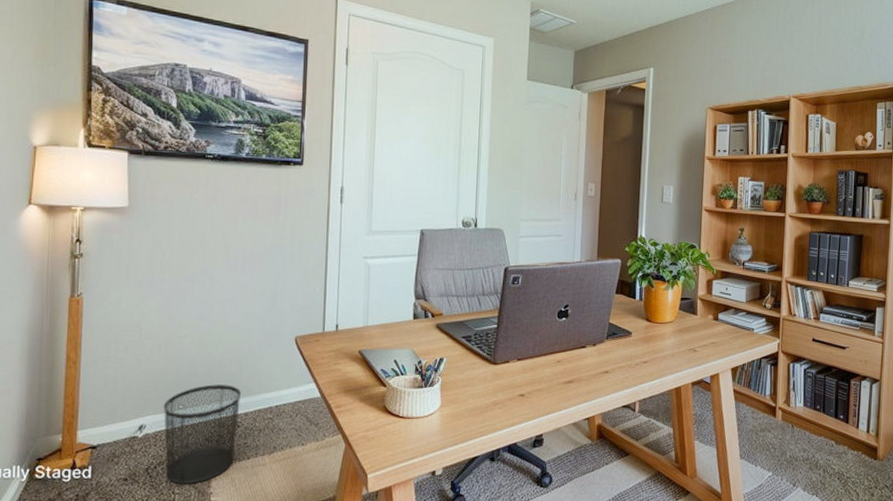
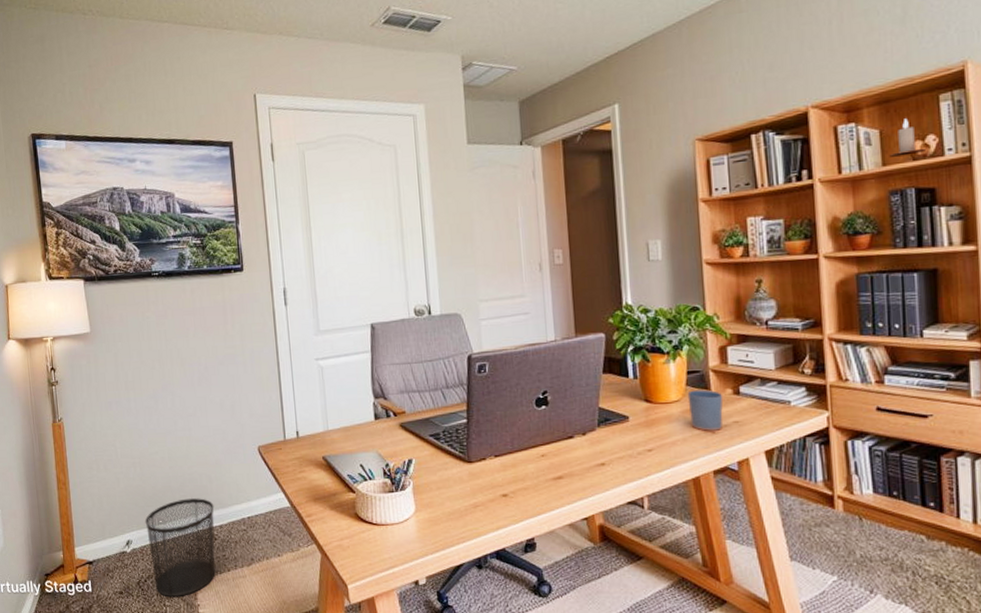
mug: none [679,314,706,349] -> present [687,389,723,431]
candle: none [841,117,865,146] -> present [889,118,927,157]

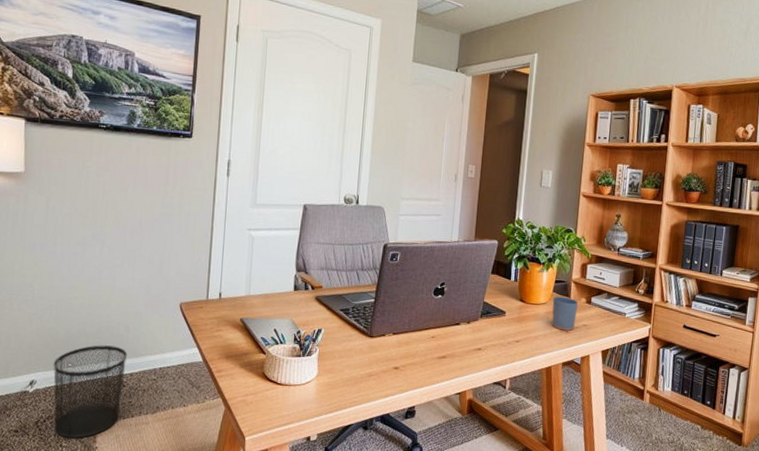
candle: present [889,118,927,157] -> none [721,109,746,137]

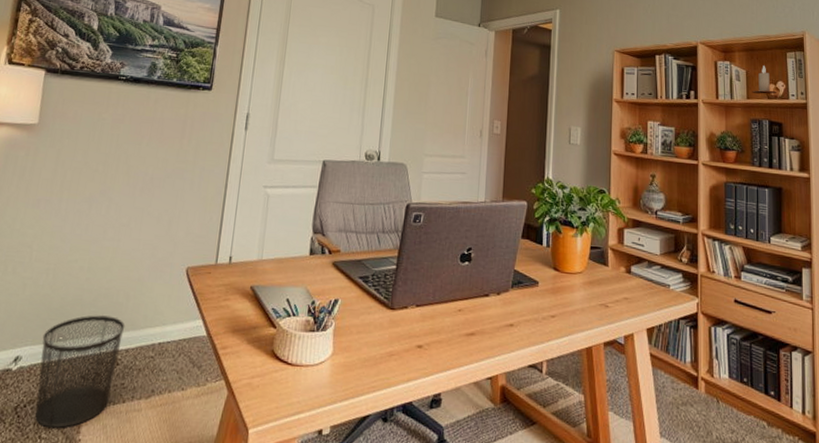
mug: present [551,296,579,331] -> none [589,264,618,305]
candle: none [721,109,746,137] -> present [752,65,778,94]

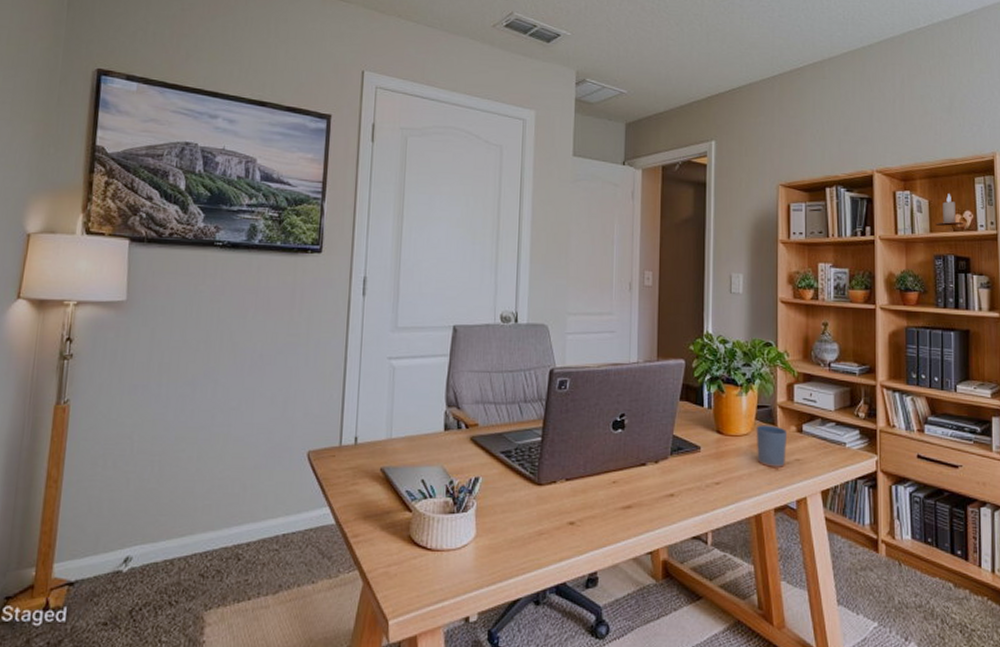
waste bin: present [35,315,125,429] -> none [152,508,244,632]
mug: none [589,264,618,305] -> present [756,425,788,467]

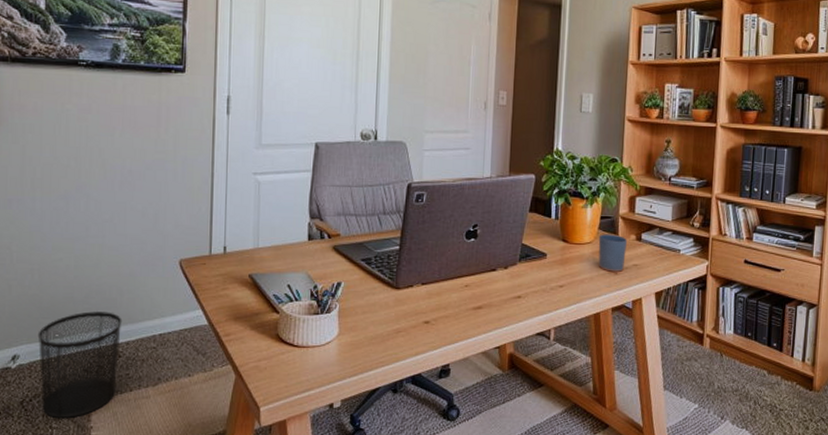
waste bin: none [152,508,244,632] -> present [37,311,122,419]
candle: present [935,194,964,226] -> none [779,17,806,48]

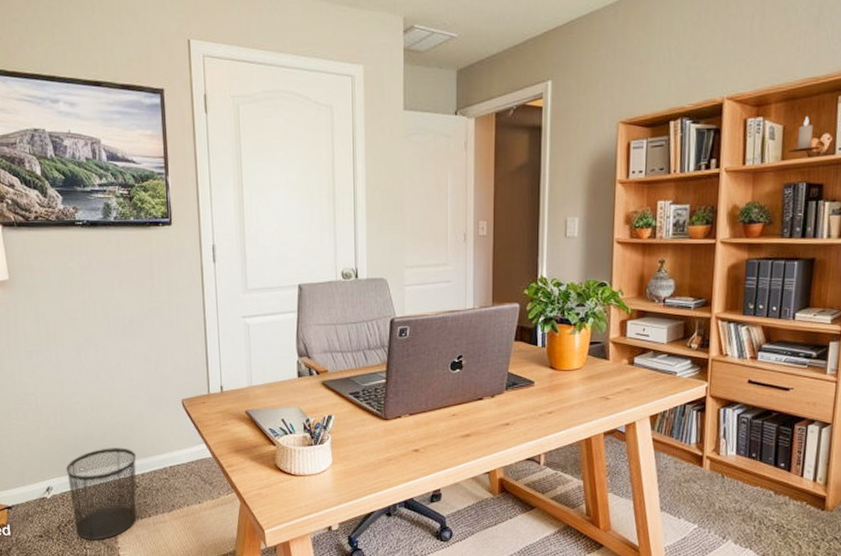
mug: present [598,234,628,272] -> none [588,359,619,397]
candle: none [779,17,806,48] -> present [788,116,821,152]

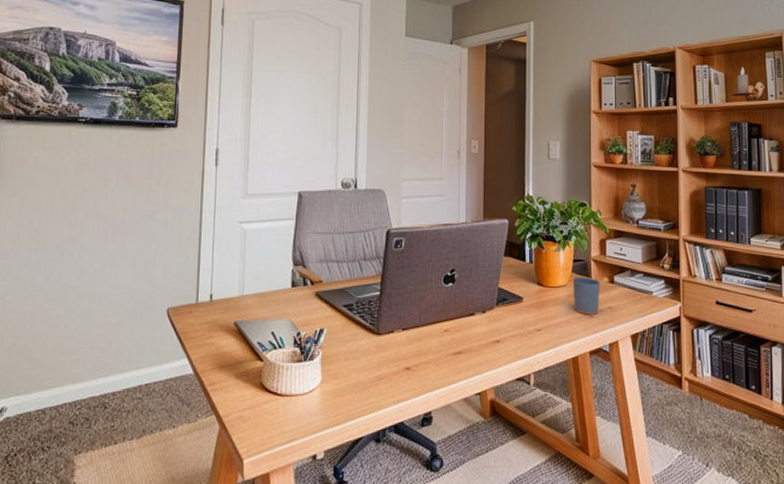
waste bin: present [65,448,137,541] -> none [26,362,110,474]
mug: none [588,359,619,397] -> present [572,277,601,315]

